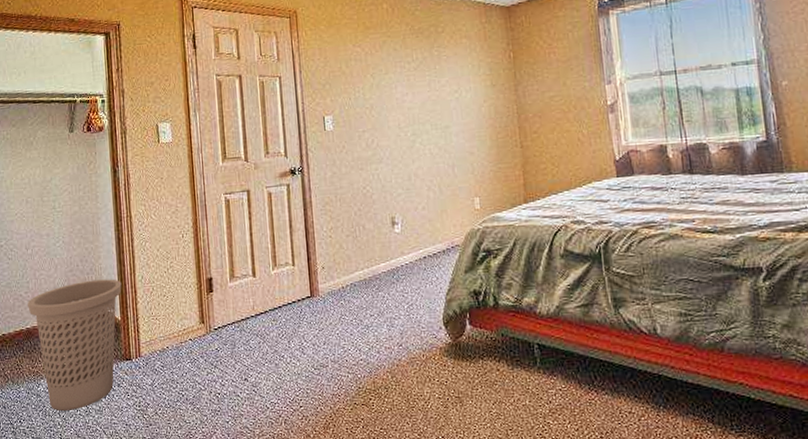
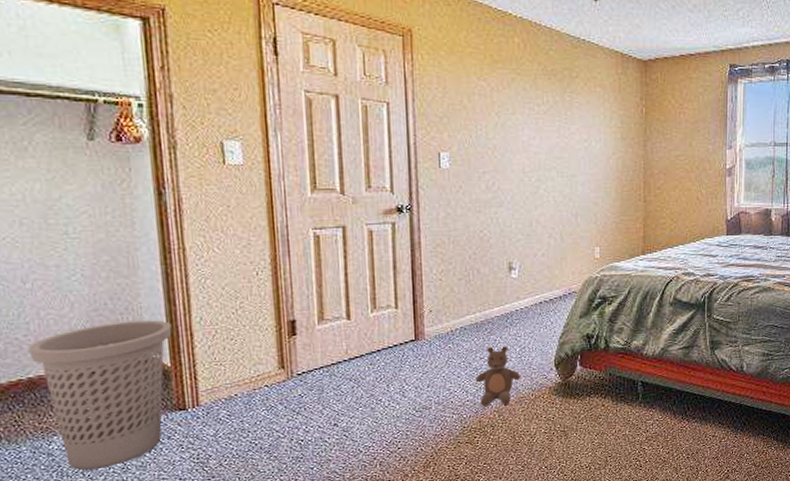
teddy bear: none [367,303,410,366] -> present [475,346,520,406]

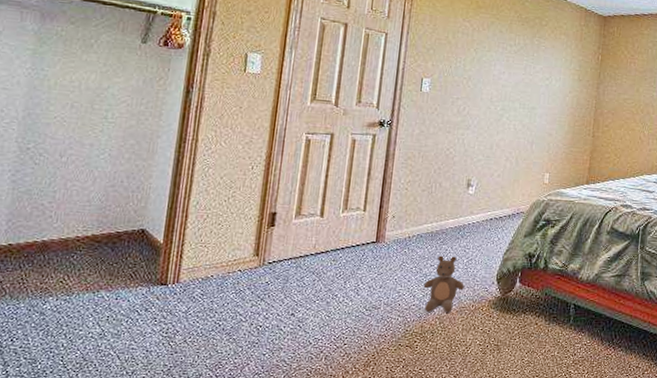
laundry basket: present [28,320,172,470] -> none [49,198,172,332]

